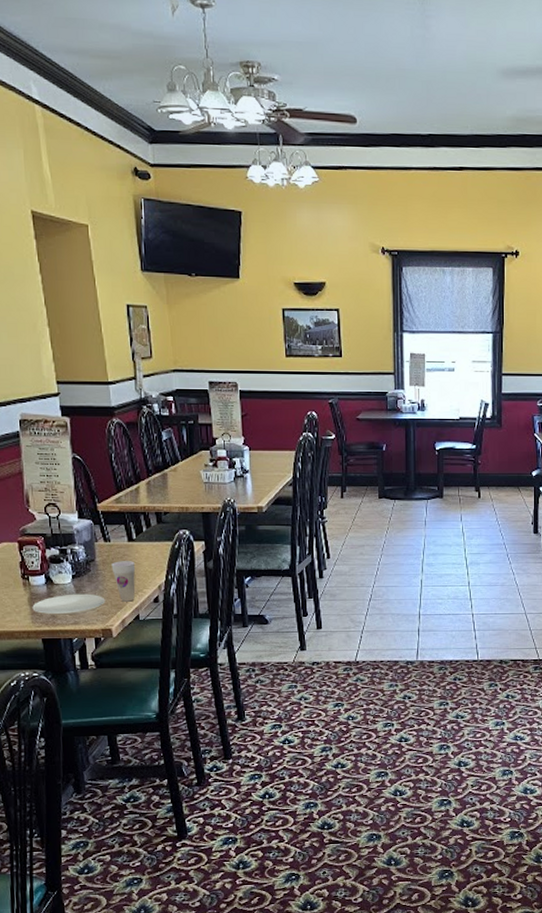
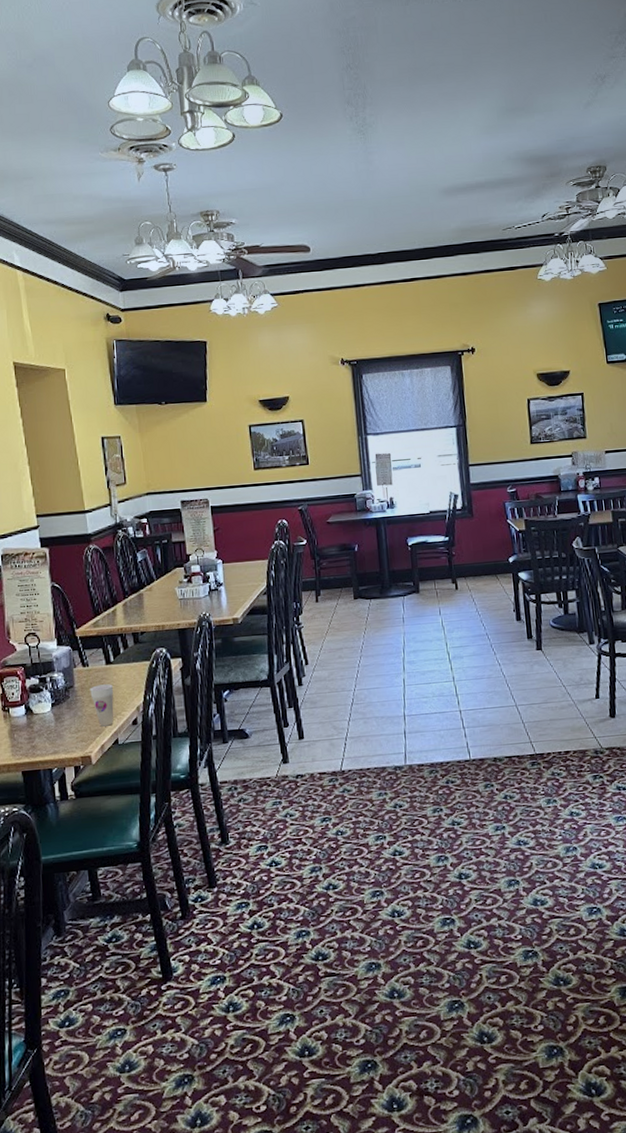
plate: present [32,593,106,616] -> none [12,721,85,747]

